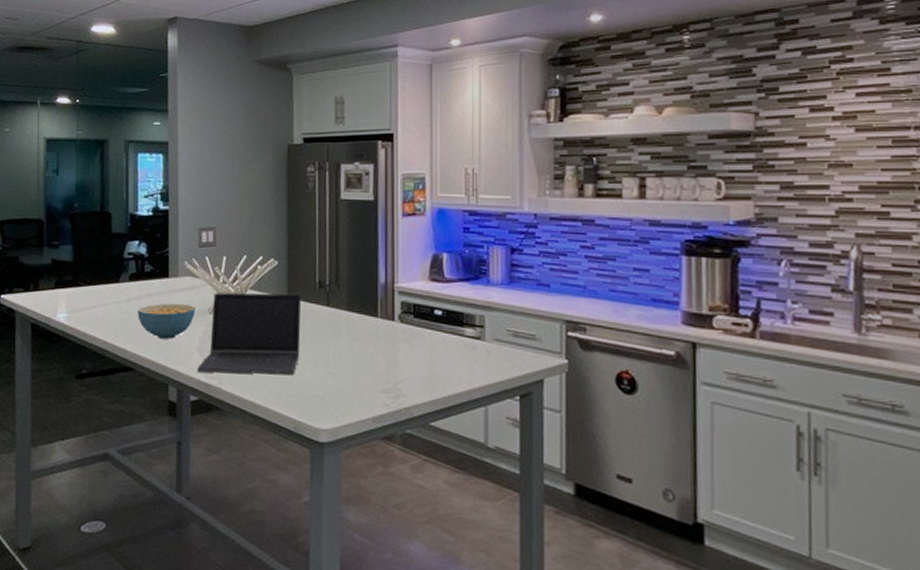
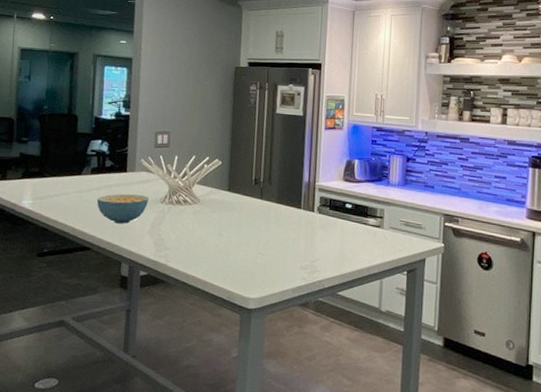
laptop computer: present [197,293,301,375] -> none [147,186,239,254]

